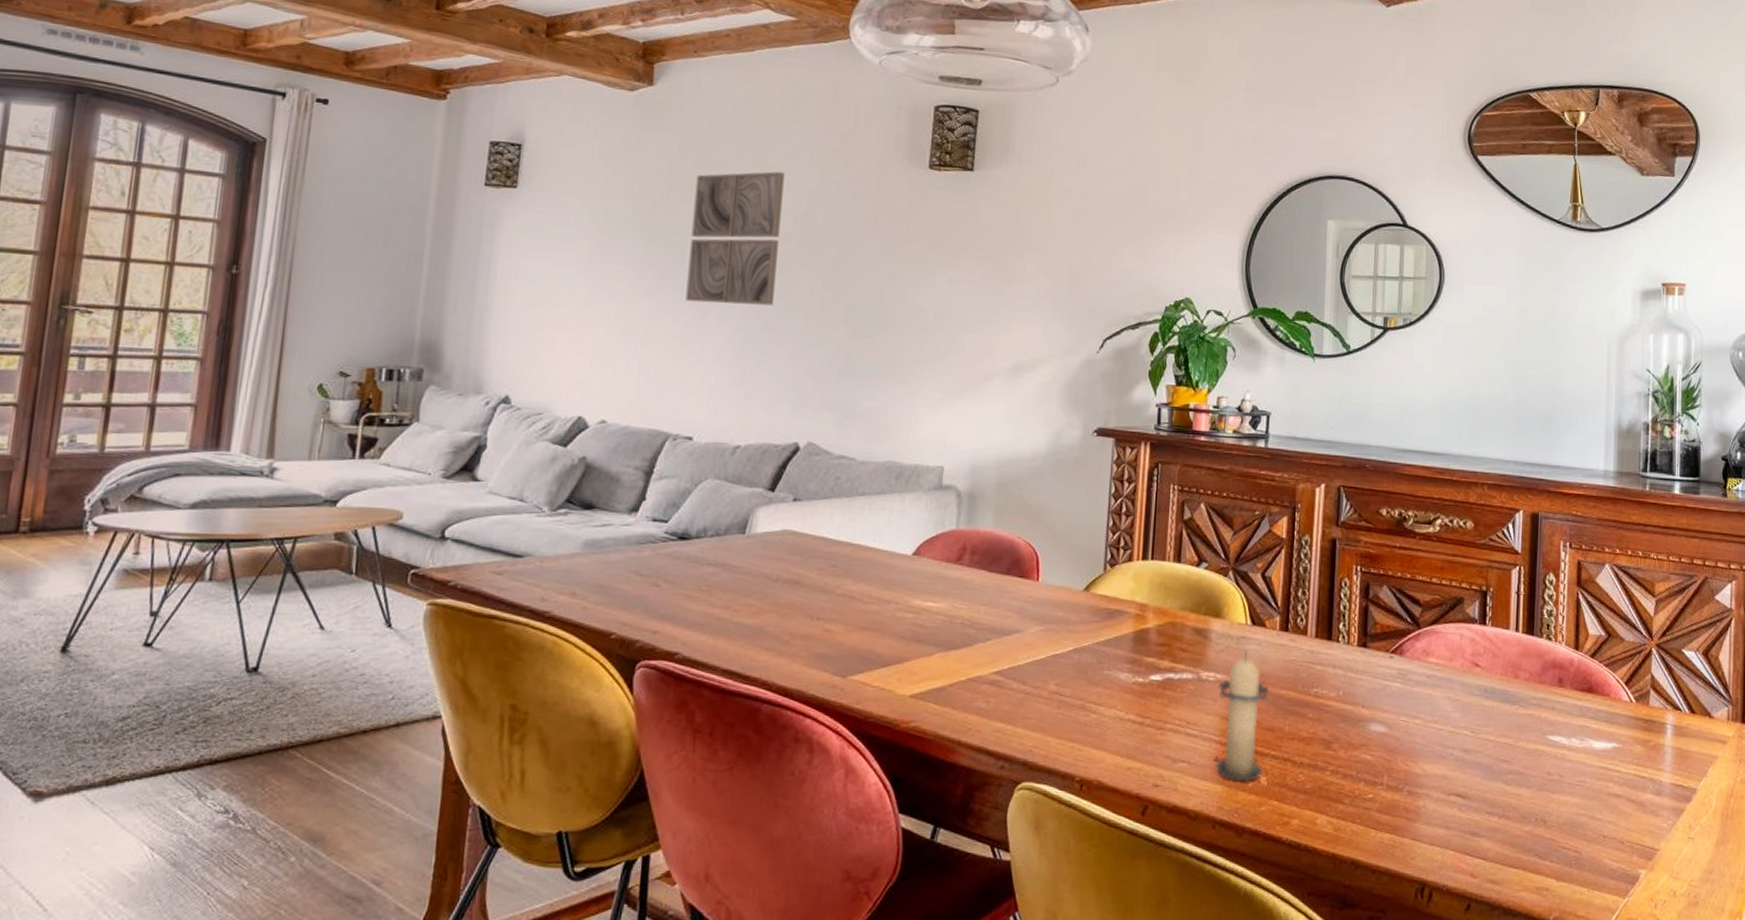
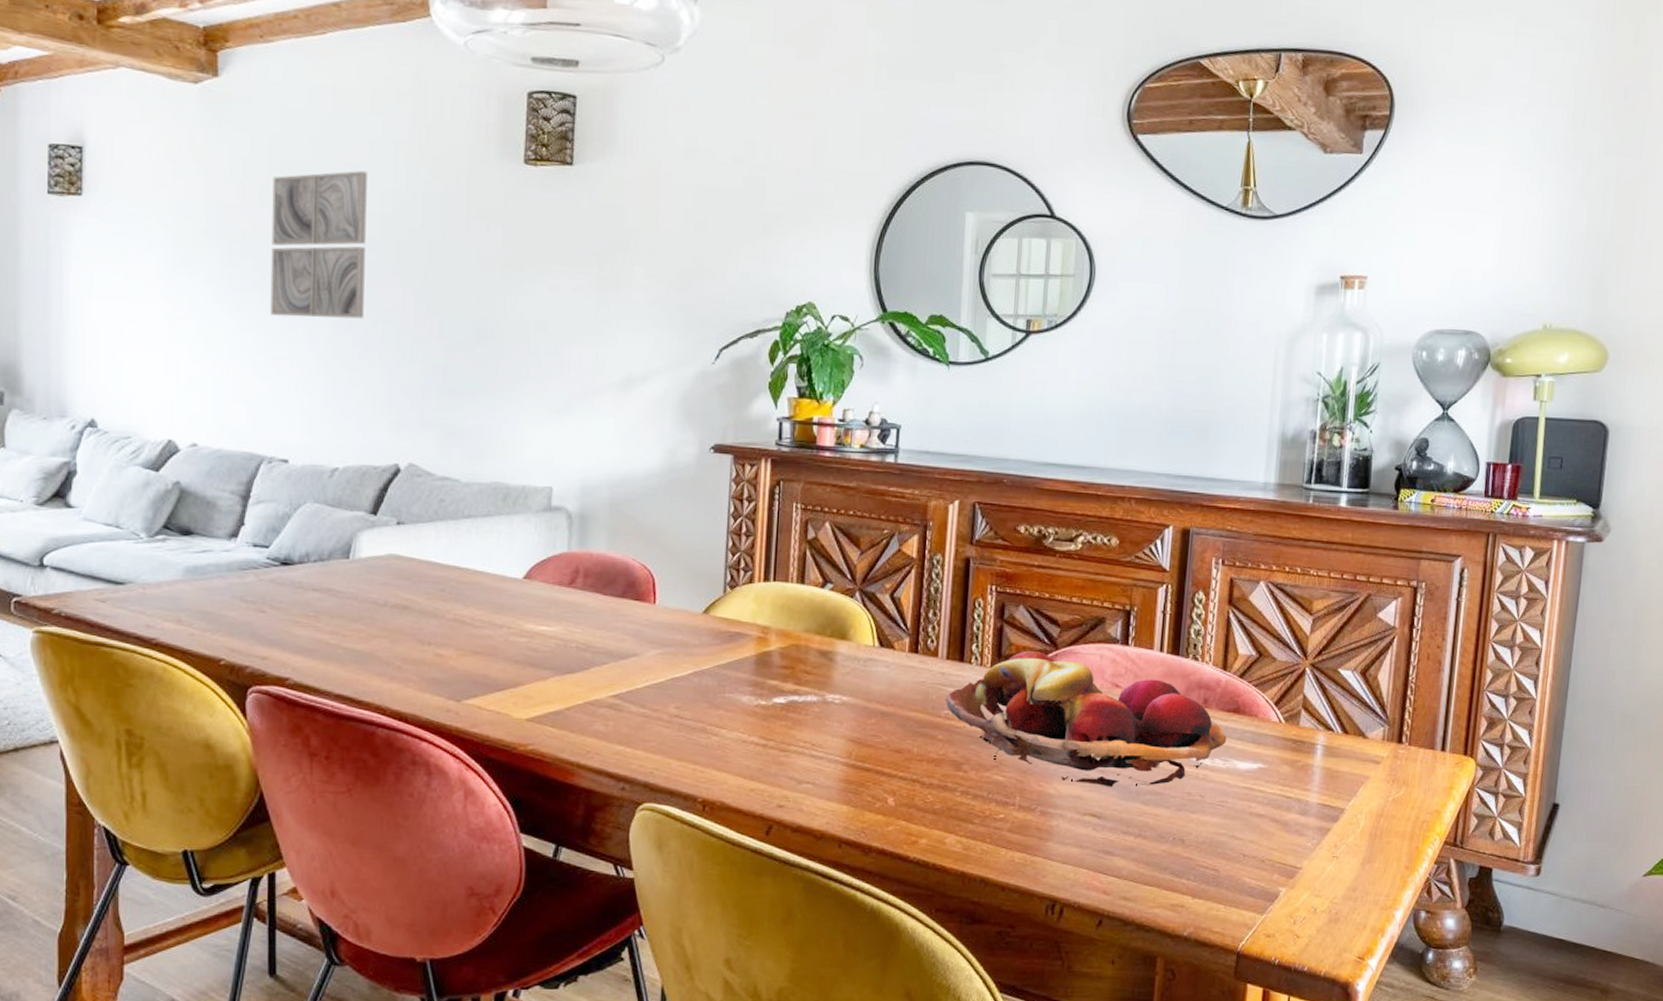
candle: present [1215,650,1270,782] -> none [841,672,898,802]
fruit basket: none [1315,629,1582,767] -> present [945,650,1227,787]

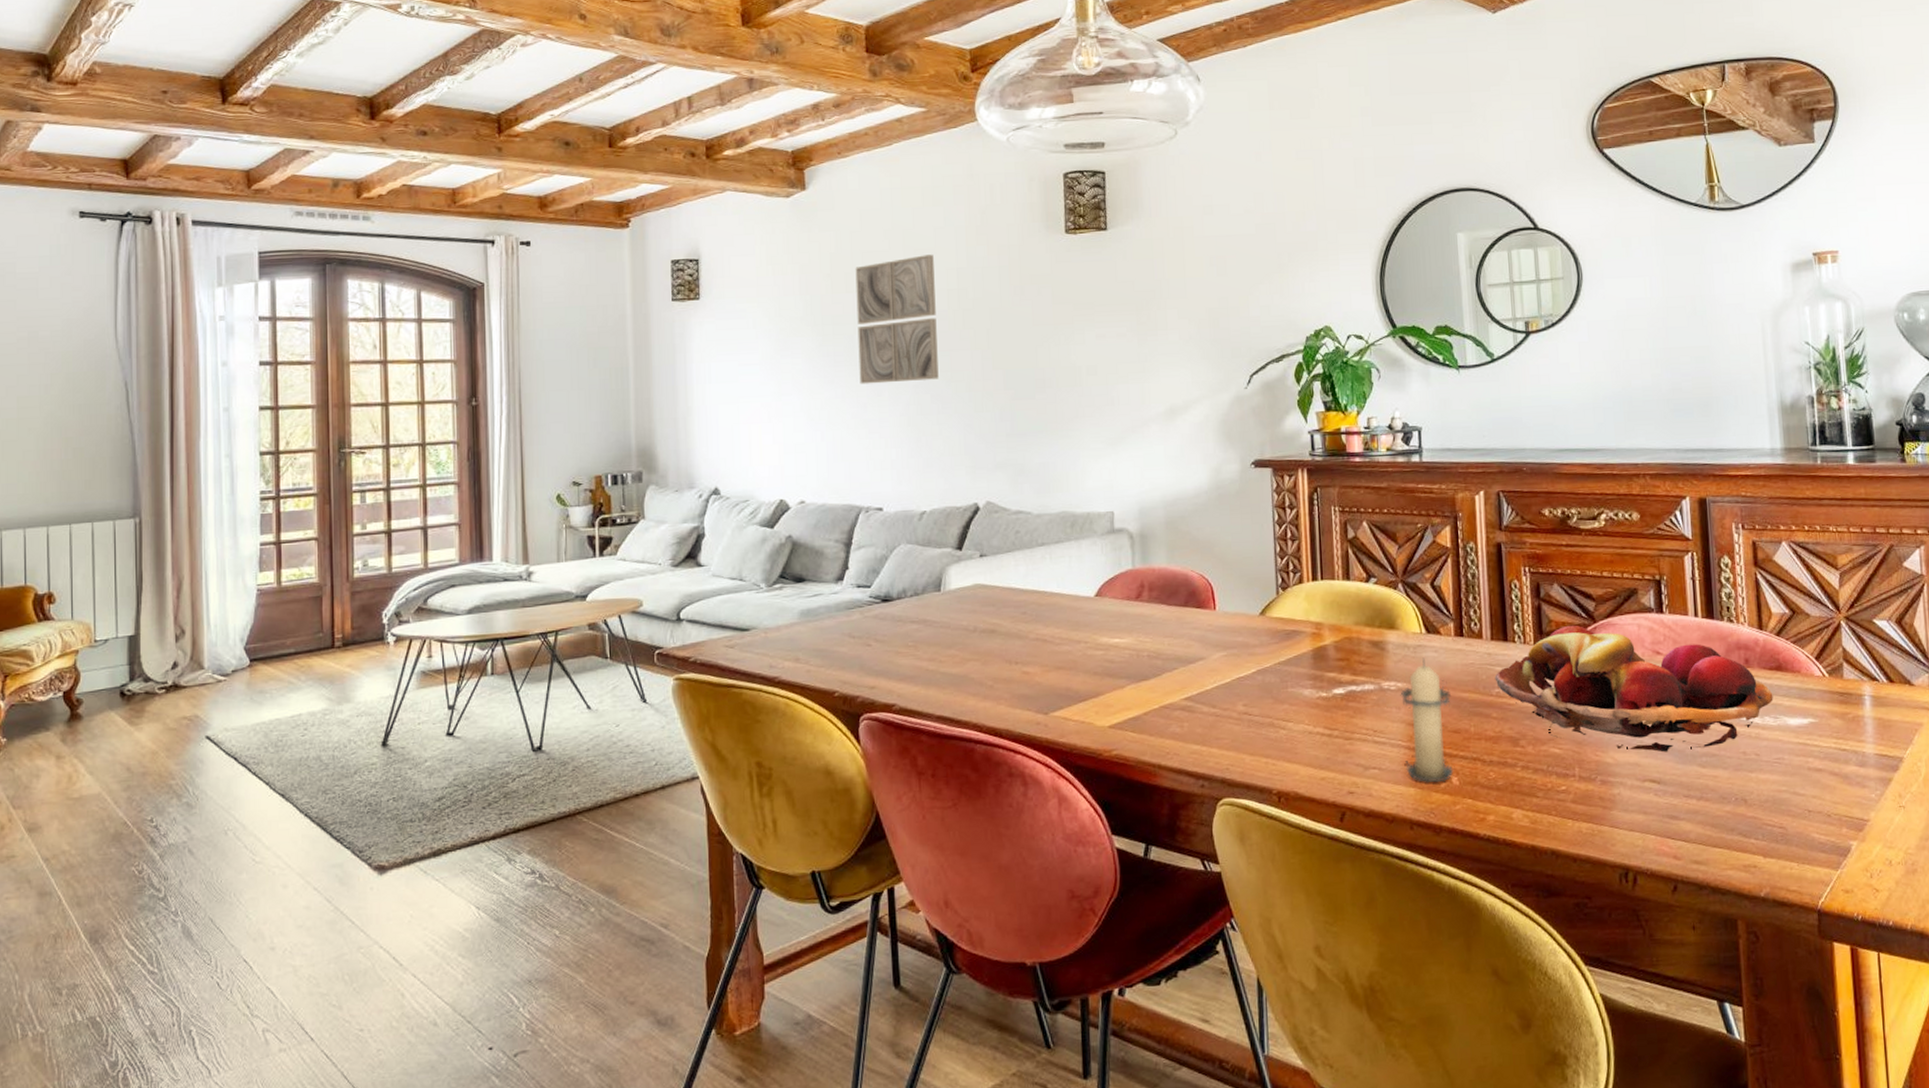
candle: none [841,672,898,802] -> present [1400,657,1454,783]

